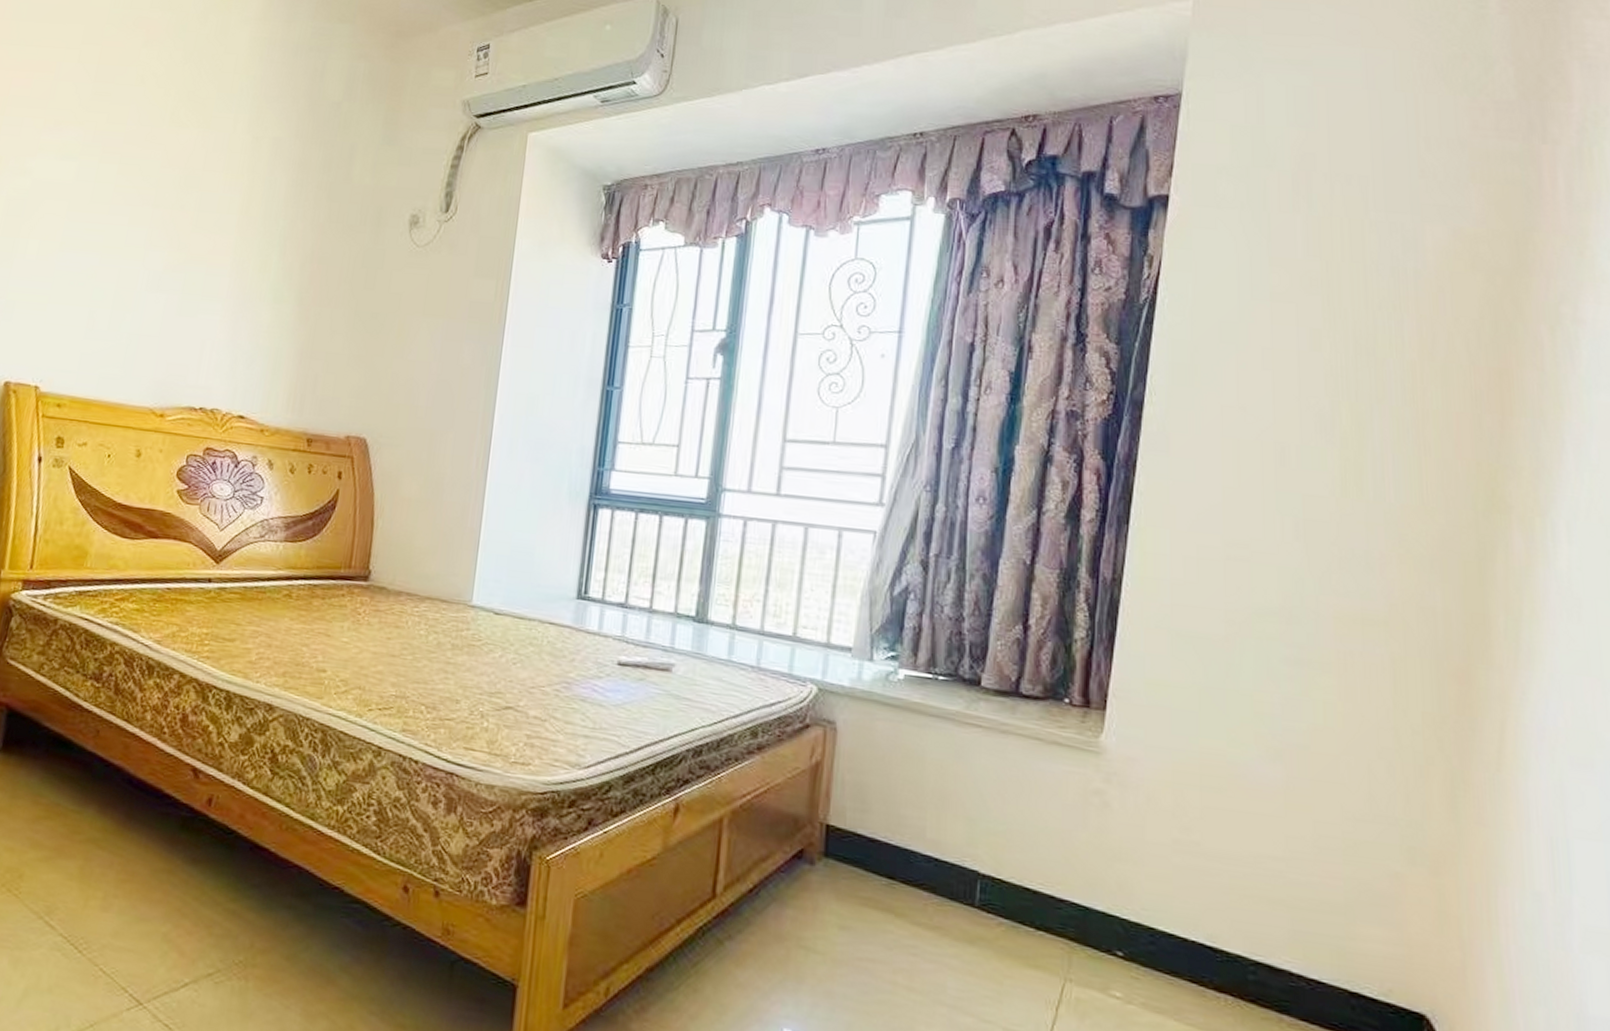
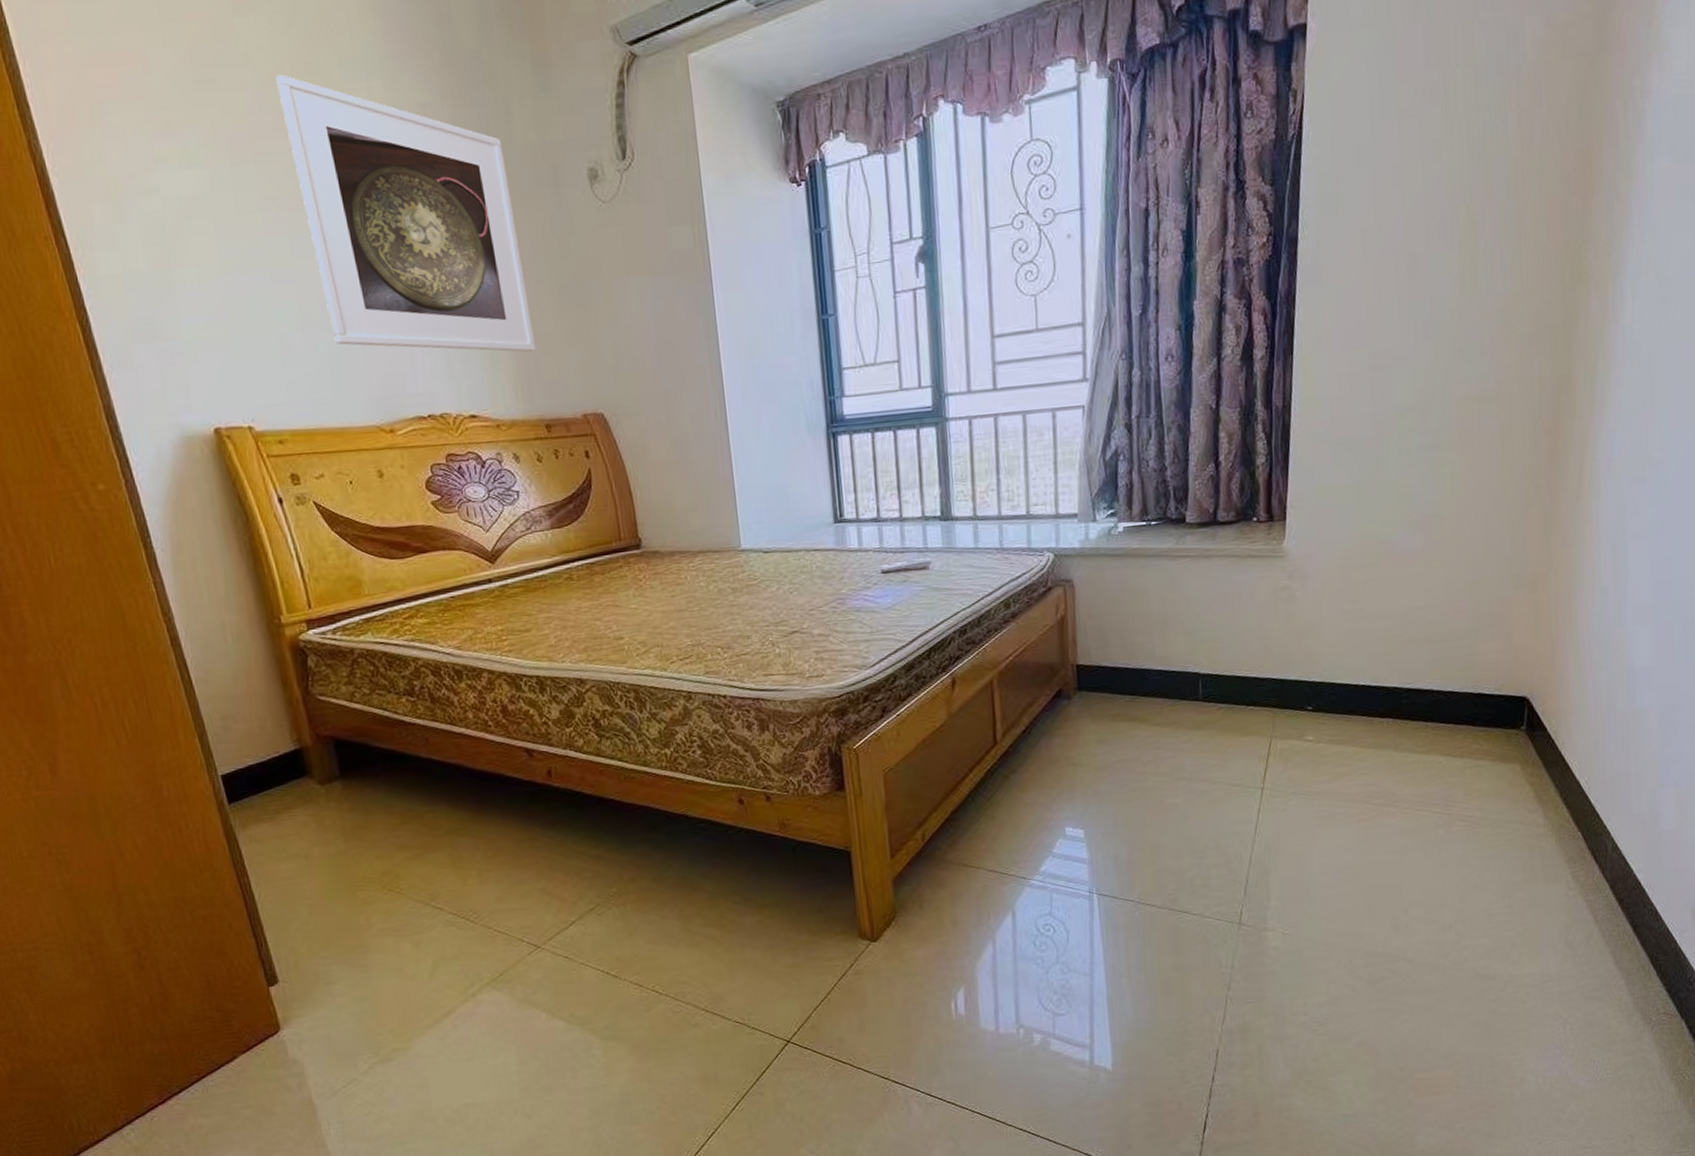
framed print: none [137,97,339,369] -> present [275,74,536,353]

